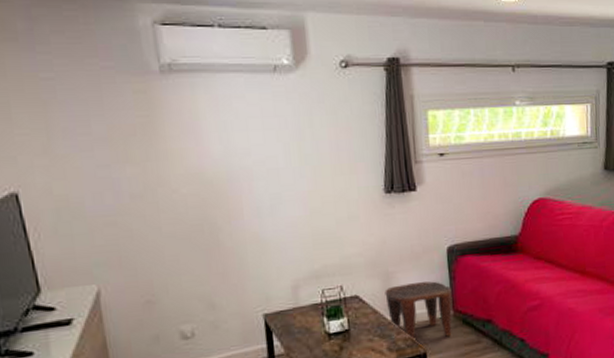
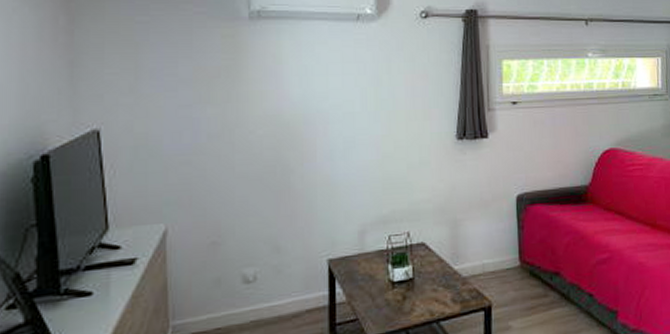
stool: present [385,281,453,341] -> none [452,230,520,292]

